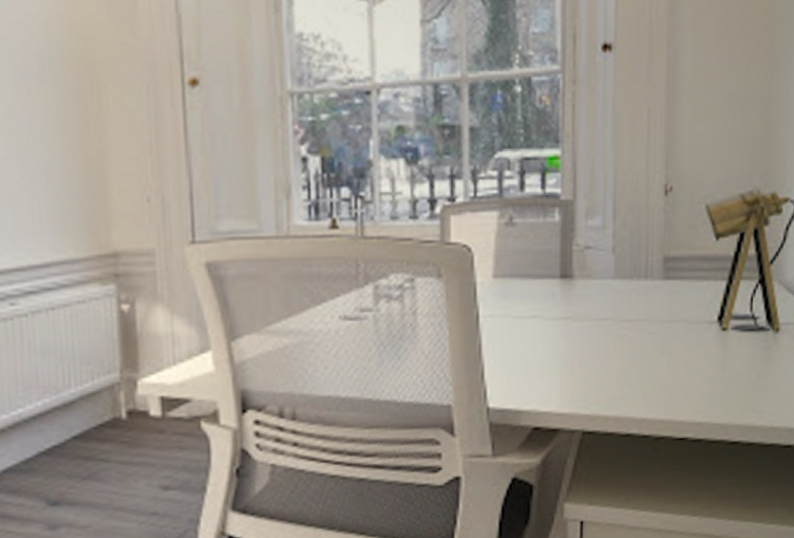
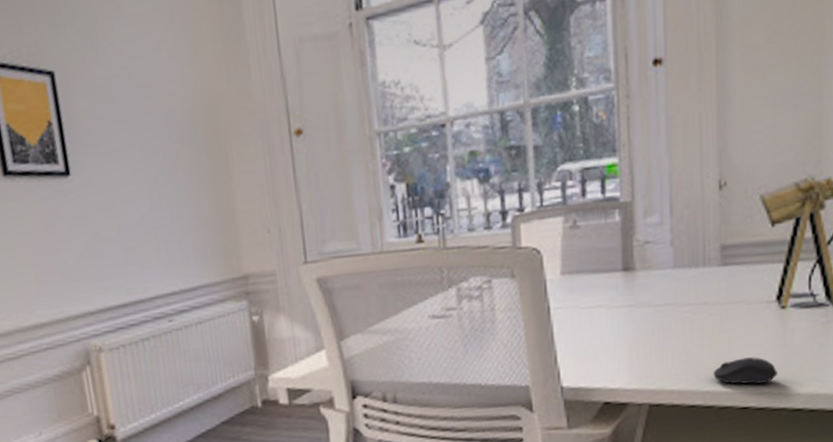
computer mouse: none [650,382,717,413] -> present [713,357,778,384]

